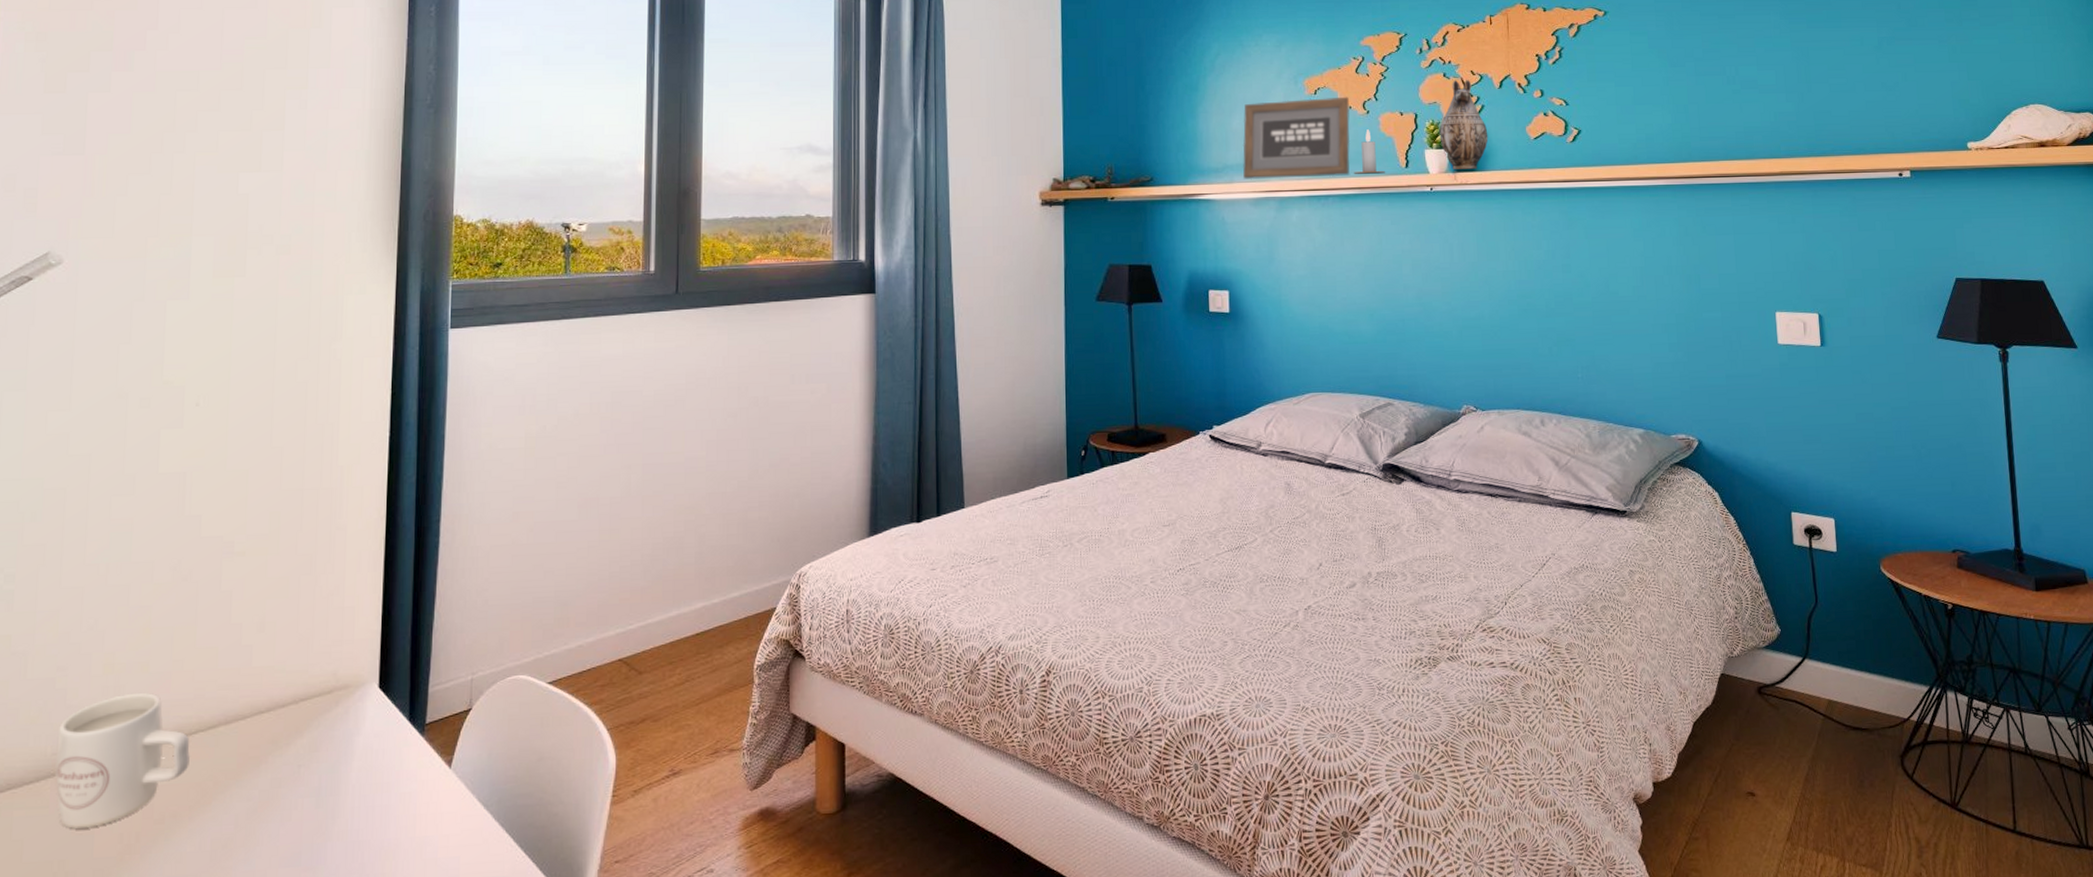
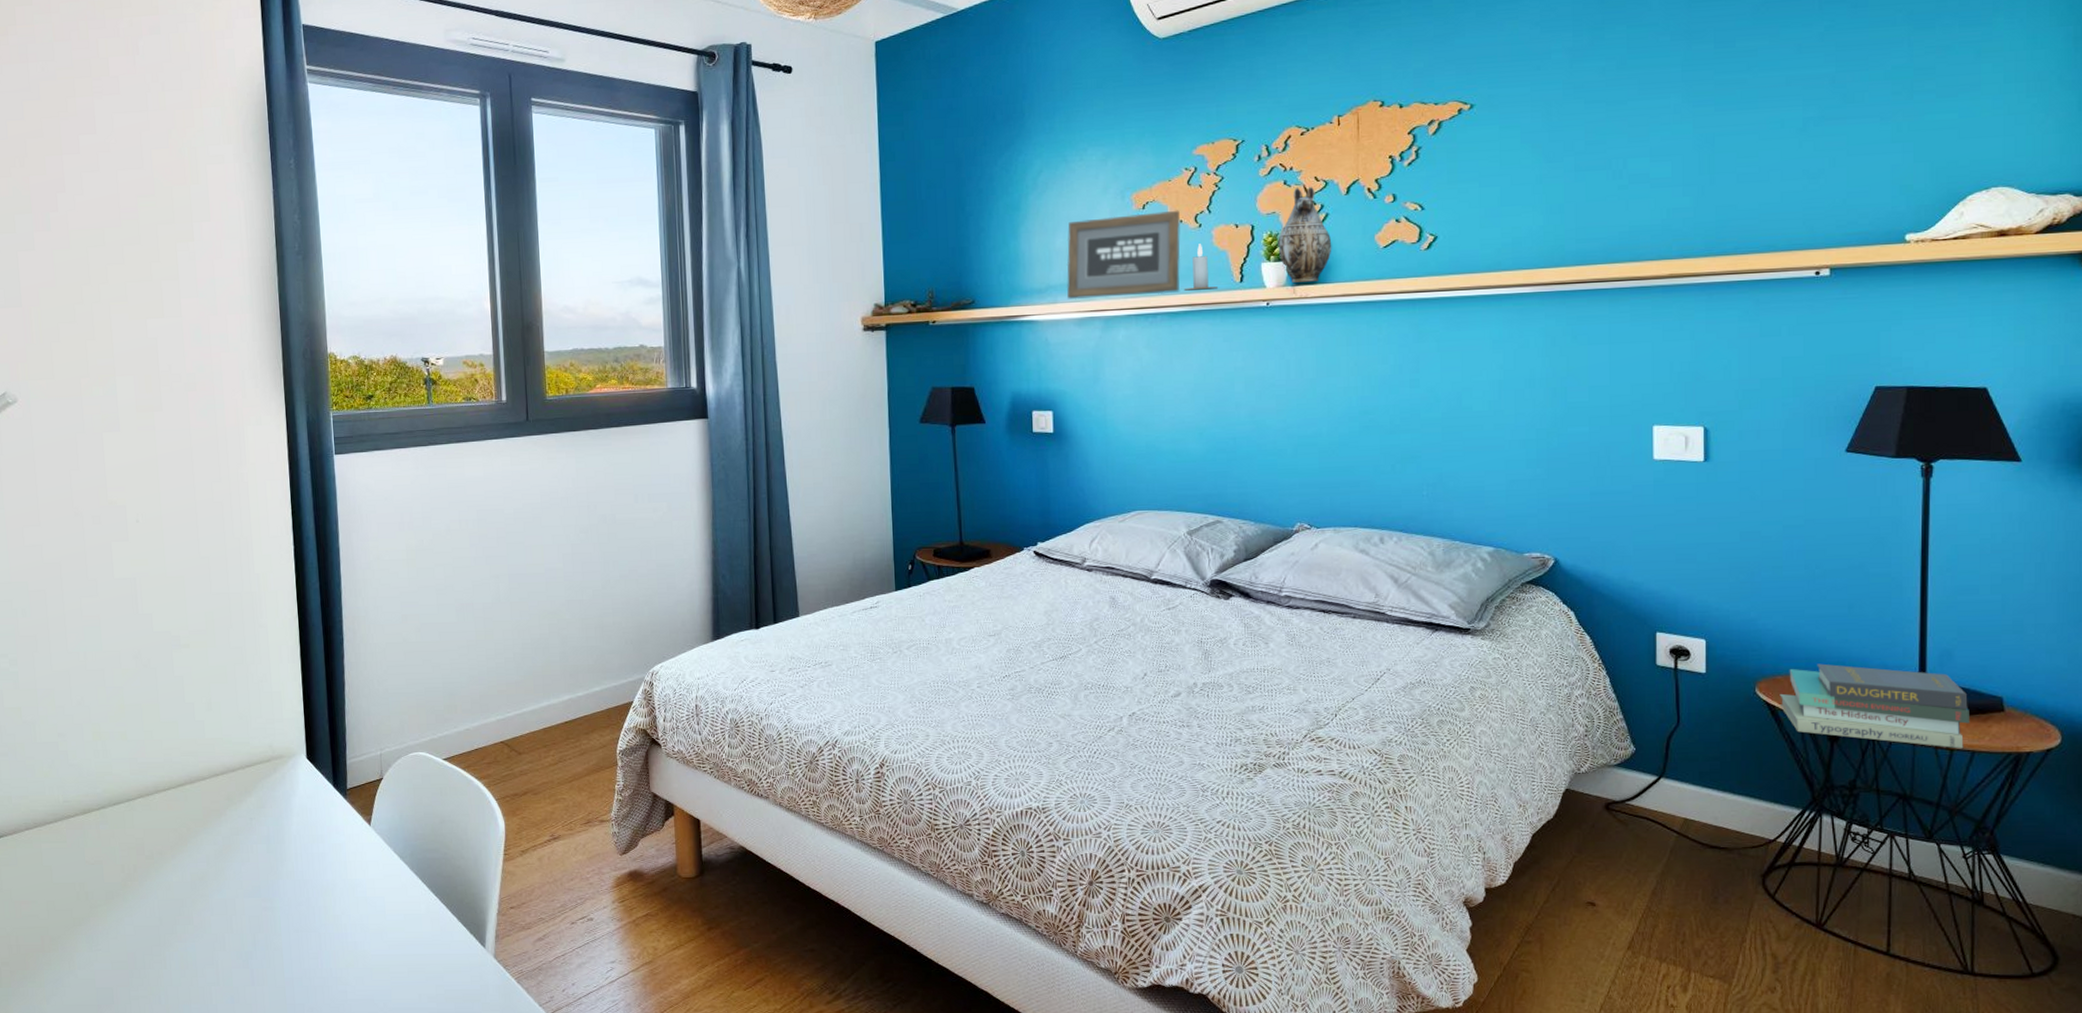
mug: present [55,692,190,829] -> none [65,756,167,859]
books: none [1901,540,2061,621] -> present [1779,663,1969,749]

